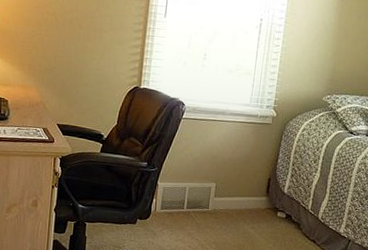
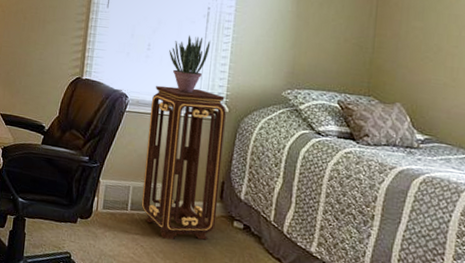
pedestal table: none [196,93,274,232] -> present [141,85,226,240]
potted plant: none [224,45,262,100] -> present [169,35,211,93]

